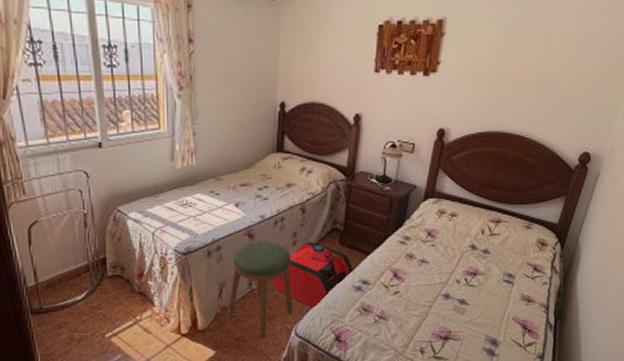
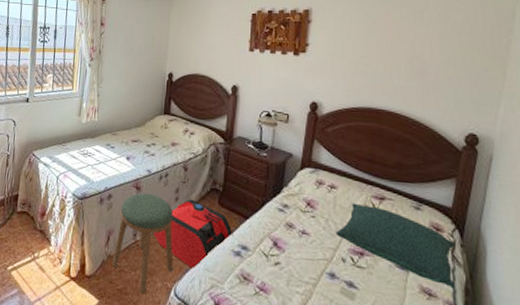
pillow: none [452,228,556,293] -> present [335,203,456,289]

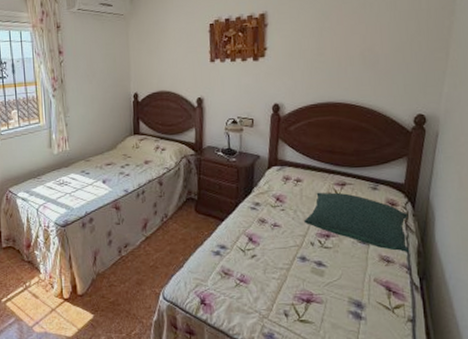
stool: present [111,193,174,295] -> none [101,211,160,303]
backpack: present [153,199,233,270] -> none [137,211,212,274]

